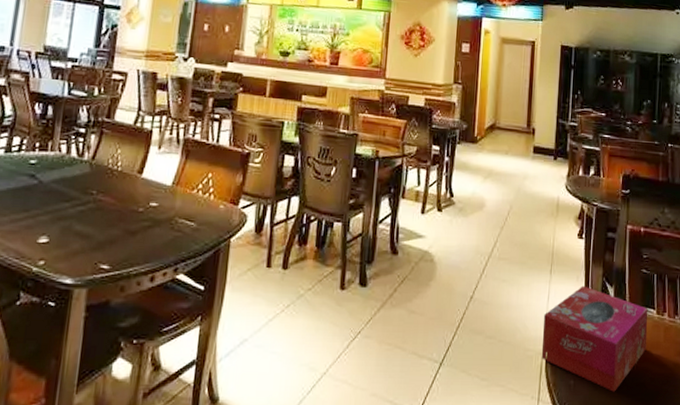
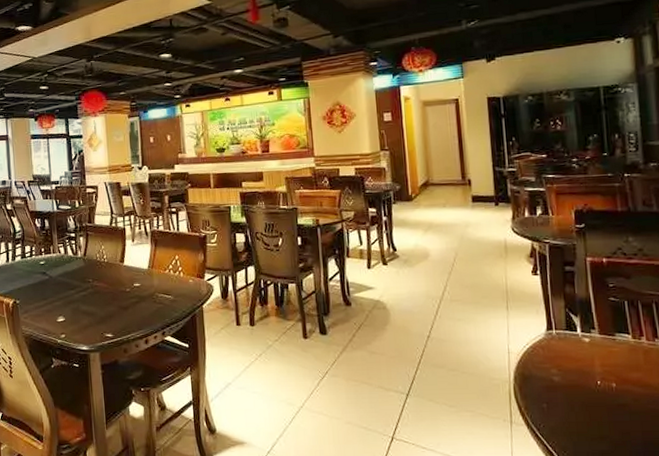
tissue box: present [541,285,648,392] -> none [505,318,625,413]

